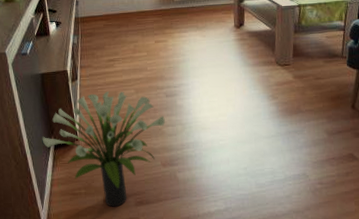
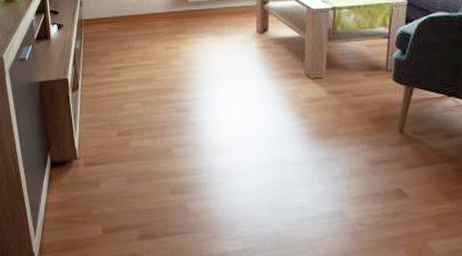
potted plant: present [42,91,165,207] -> none [37,104,175,240]

